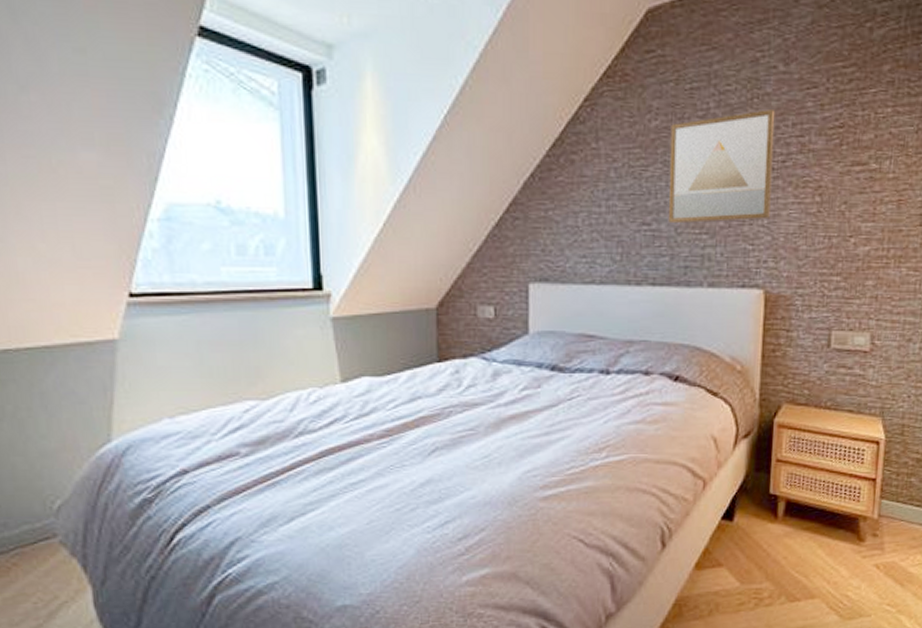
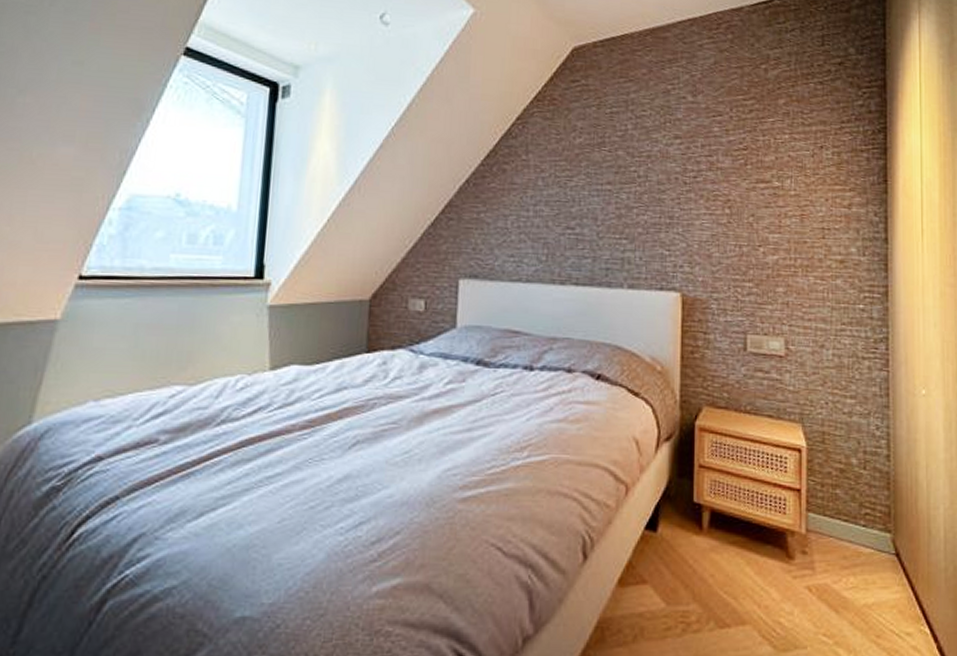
wall art: present [668,110,776,224] -> none [590,132,686,229]

